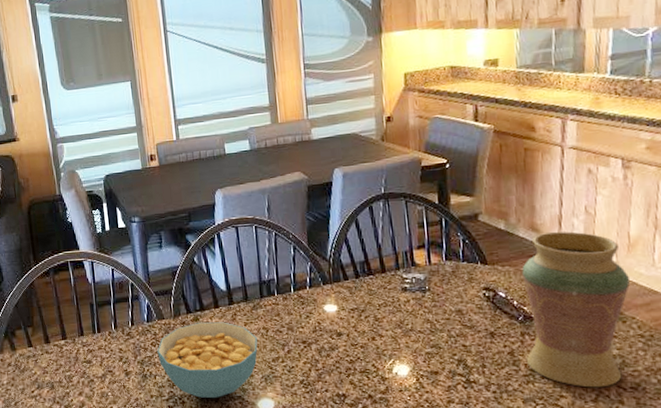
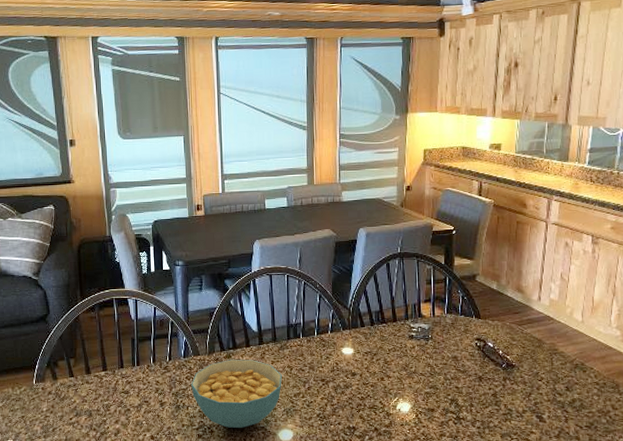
decorative vase: present [522,231,630,388] -> none [507,293,591,426]

